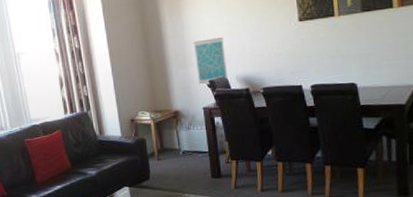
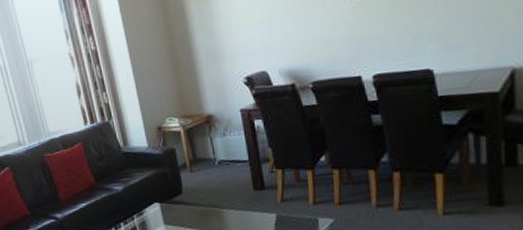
wall art: present [193,38,229,84] -> none [225,25,270,82]

